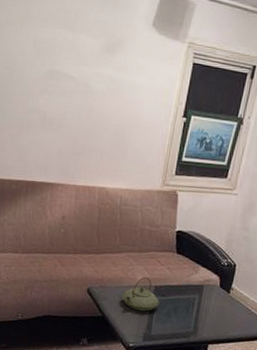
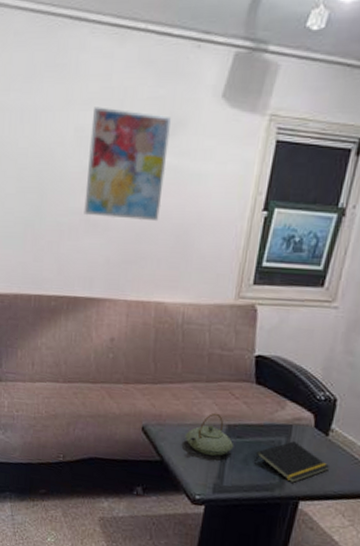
wall art: none [41,25,112,122] -> present [84,107,171,222]
notepad: none [175,298,230,330] -> present [254,441,329,483]

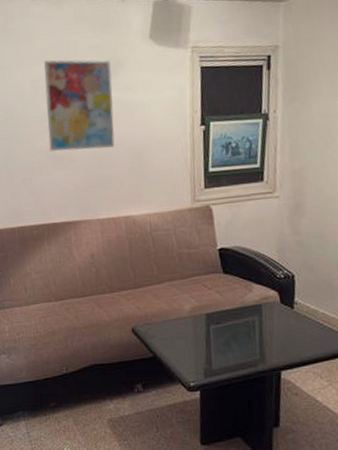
teapot: present [185,413,234,457] -> none [171,305,216,345]
notepad: present [254,441,329,483] -> none [235,318,300,356]

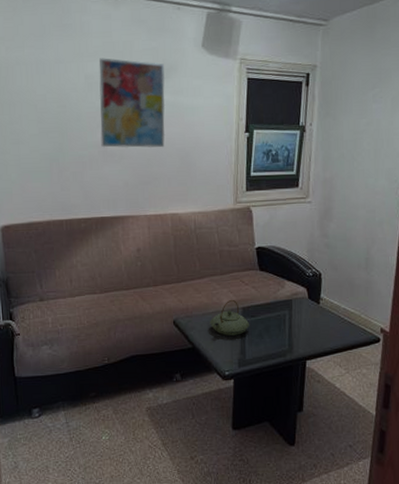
teapot: none [171,305,216,345] -> present [210,299,250,337]

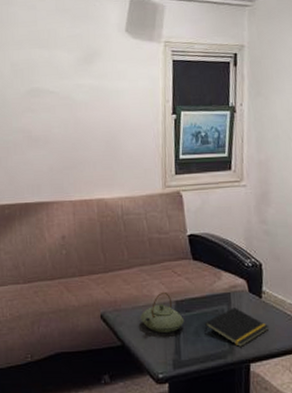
wall art: present [99,58,165,148] -> none [24,46,90,132]
notepad: none [267,312,324,346] -> present [204,308,269,347]

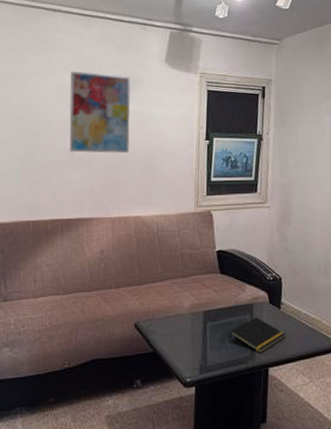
wall art: none [24,46,90,132] -> present [69,71,131,154]
teapot: present [140,291,185,334] -> none [171,302,212,341]

